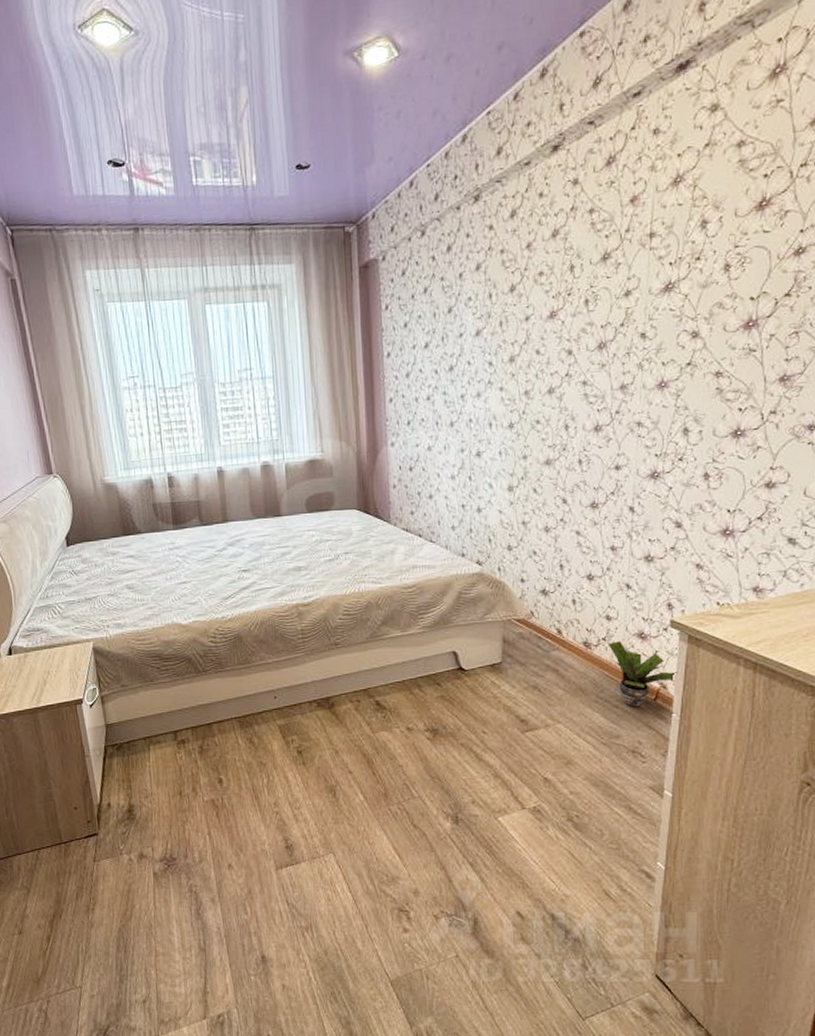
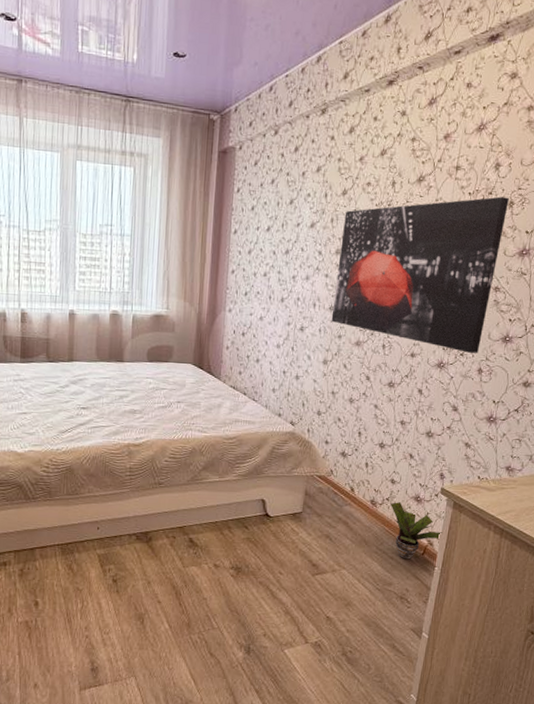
wall art: none [512,260,723,457] -> present [331,196,509,354]

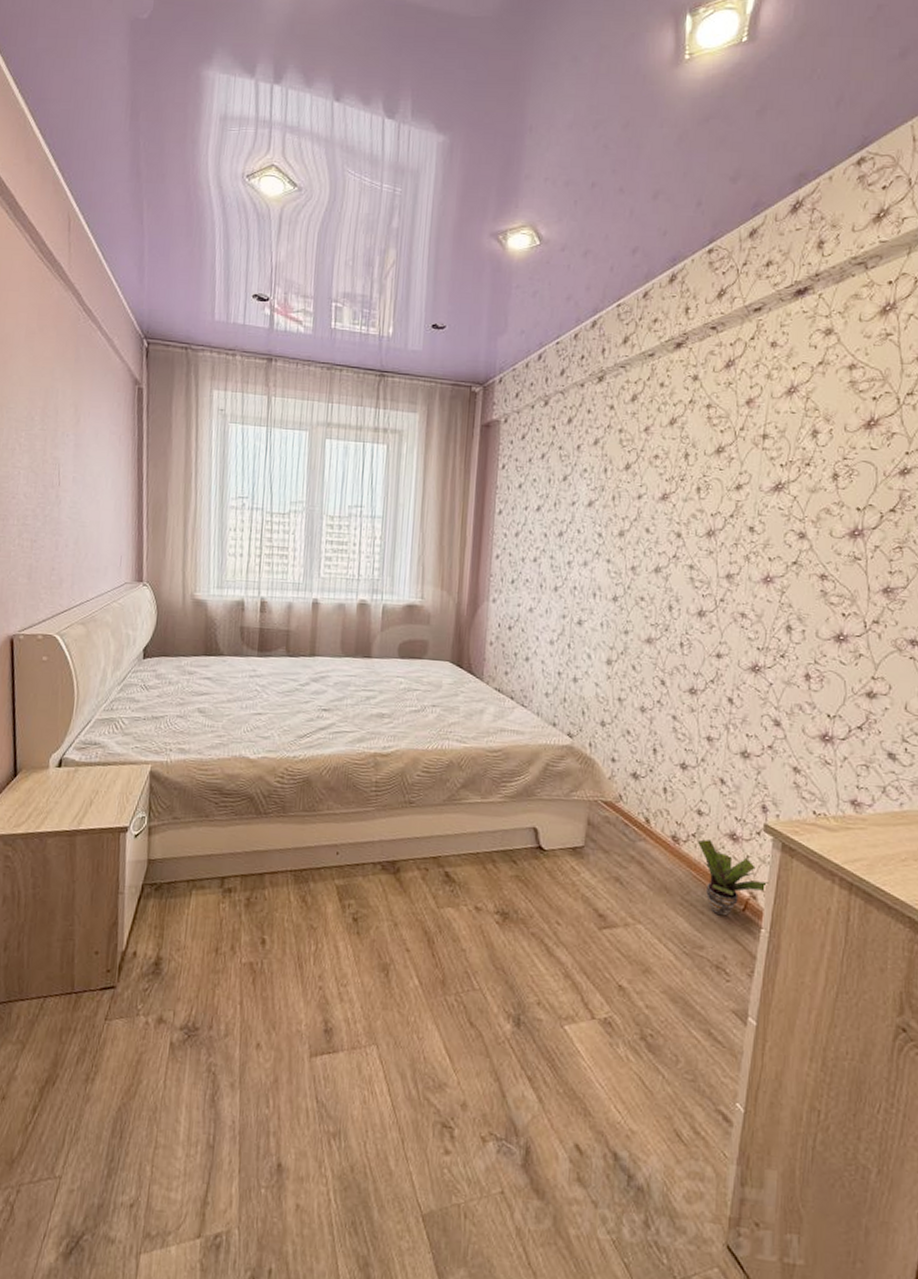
wall art: present [331,196,509,354] -> none [615,468,832,656]

